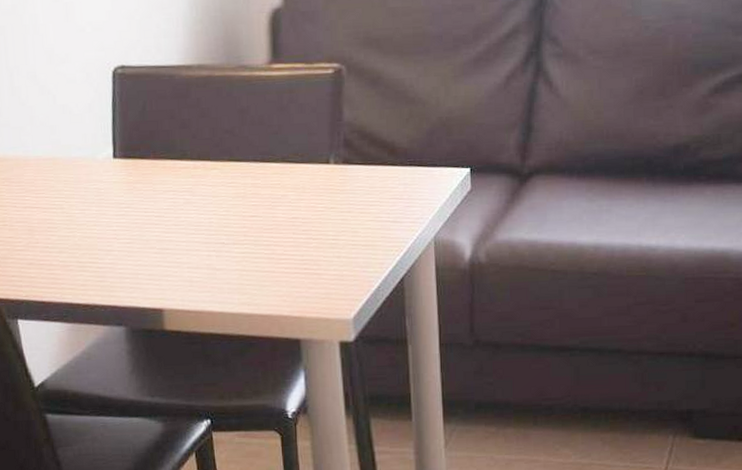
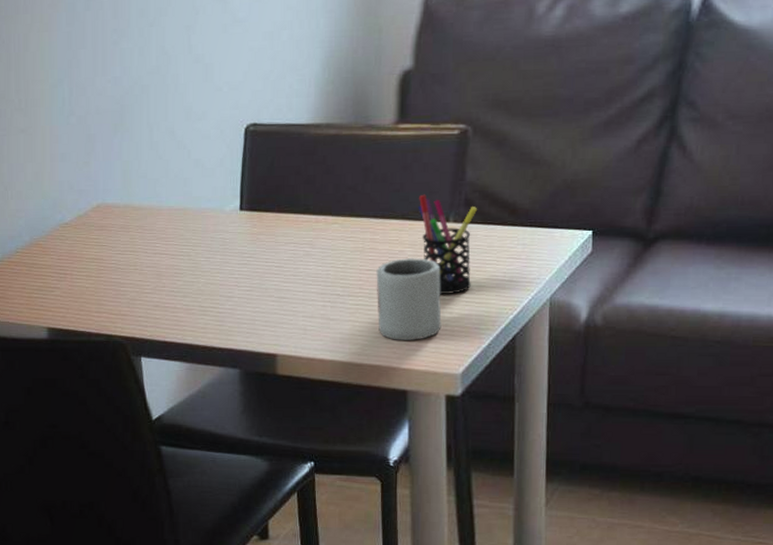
cup: none [260,201,330,288] -> present [376,257,442,340]
pen holder: none [297,136,357,238] -> present [418,194,477,294]

